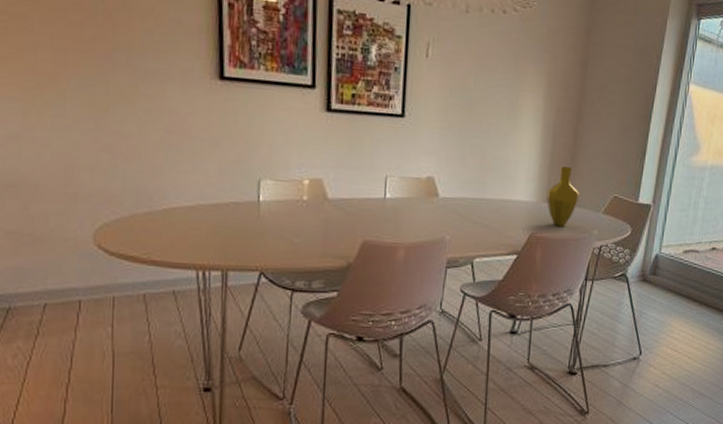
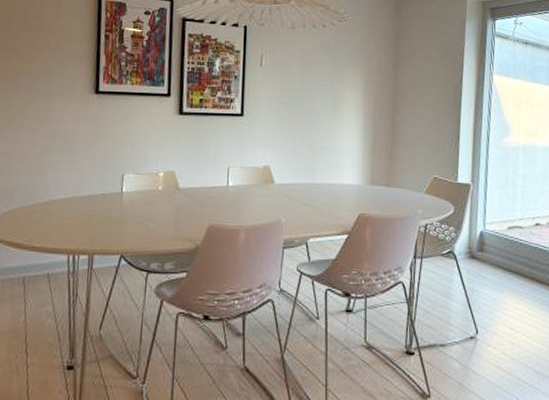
vase: present [546,166,580,226] -> none [372,152,402,207]

